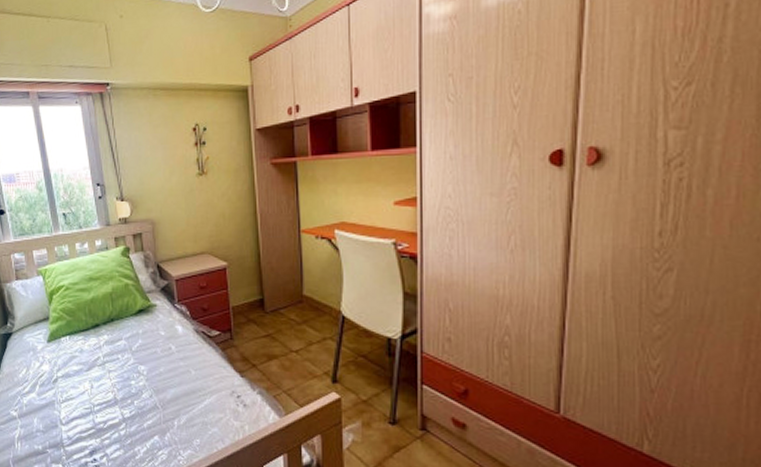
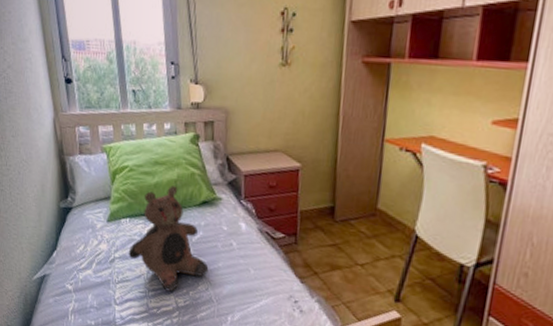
teddy bear: none [70,299,151,404] -> present [128,186,209,292]

